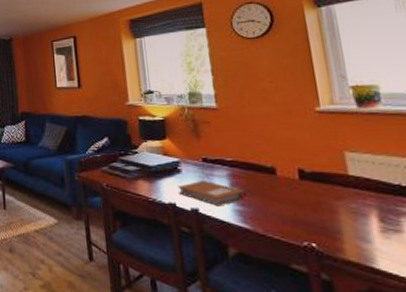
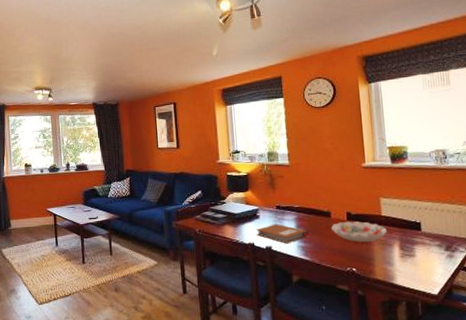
decorative bowl: none [278,180,360,209] -> present [331,221,388,242]

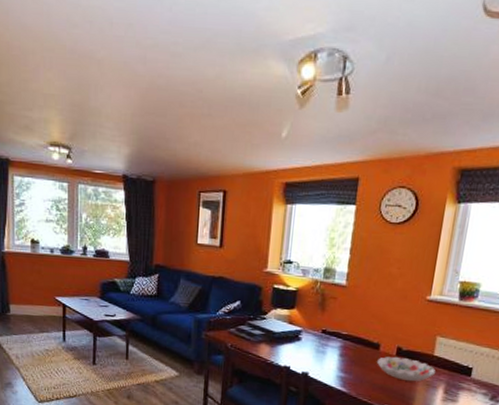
notebook: present [256,223,309,244] -> none [294,349,352,372]

